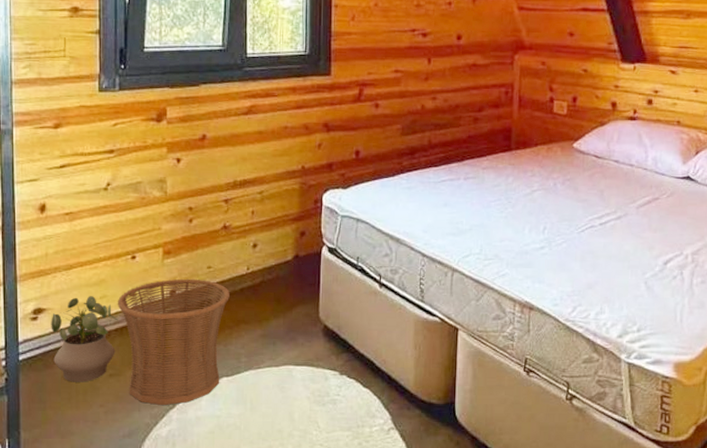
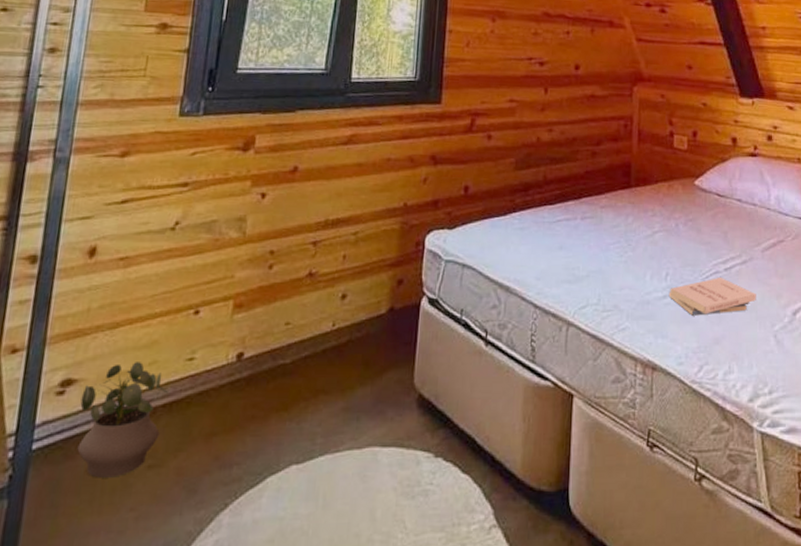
basket: present [117,278,230,406] -> none [169,338,309,507]
books: none [546,230,630,264] -> present [668,276,756,316]

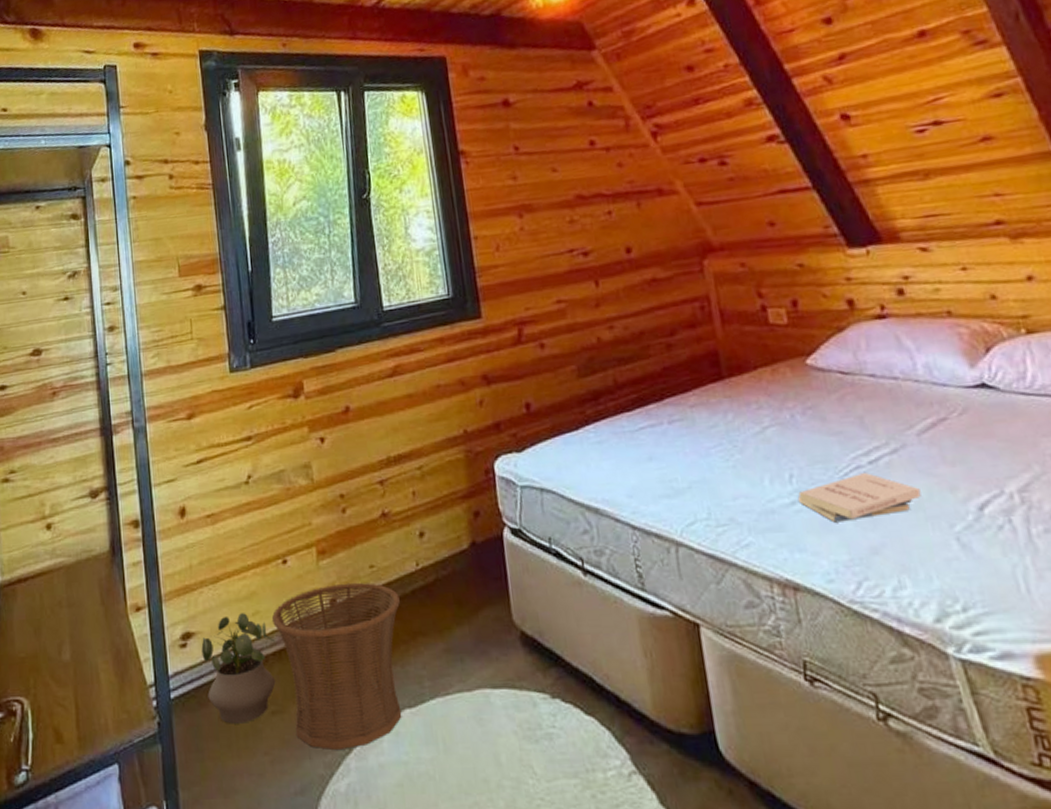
basket: none [169,338,309,507] -> present [271,582,402,751]

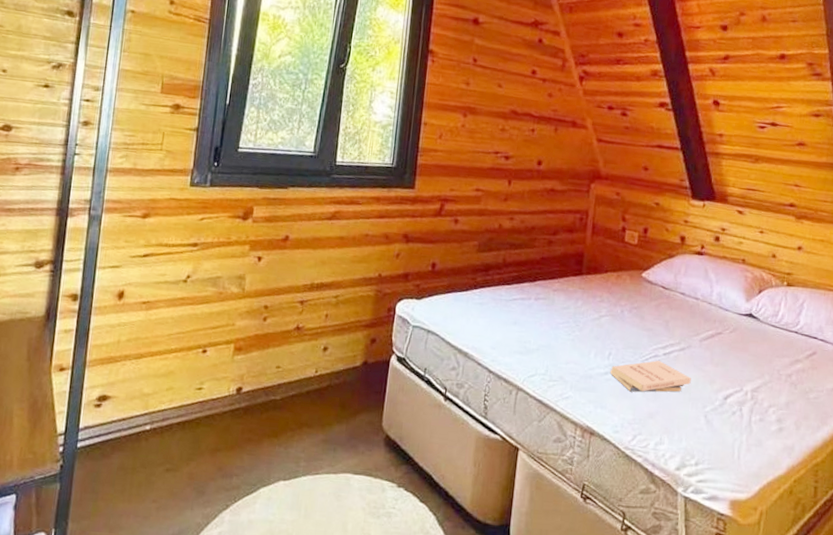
potted plant: present [201,613,276,724] -> none [111,387,182,475]
basket: present [271,582,402,751] -> none [182,376,296,506]

